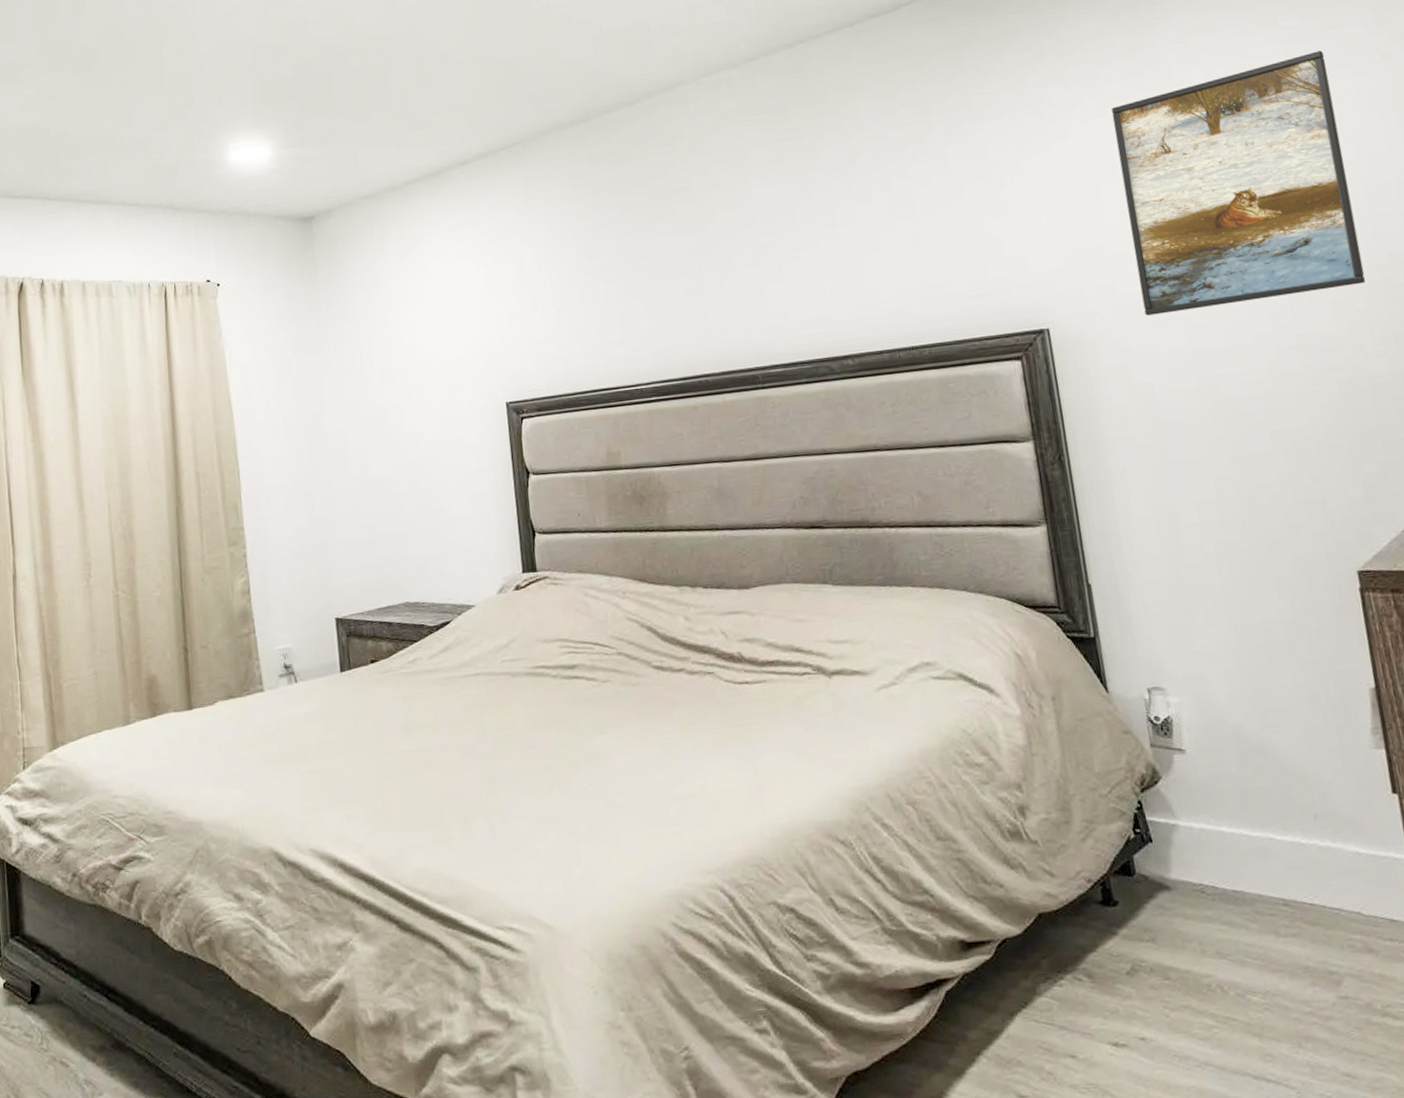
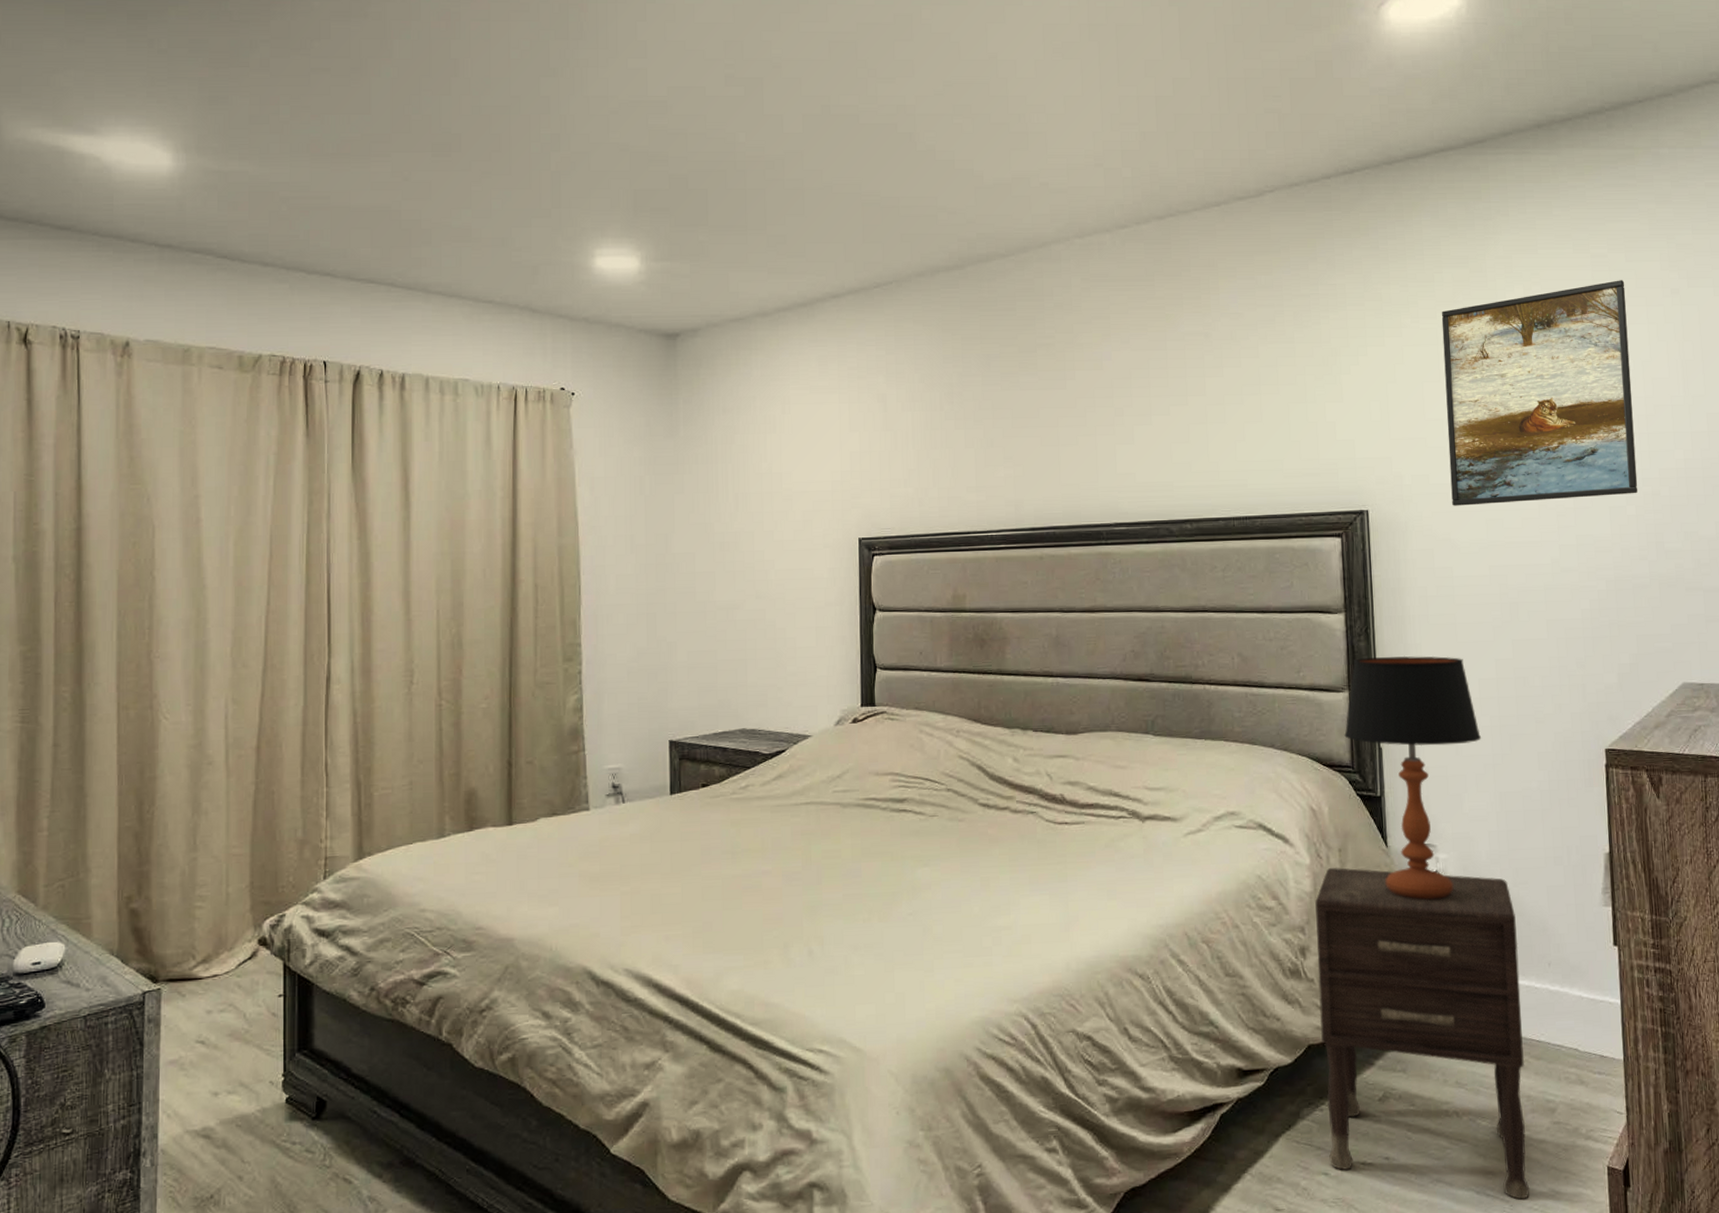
nightstand: none [1030,717,1320,1086] -> present [1315,867,1530,1200]
table lamp: none [1046,480,1207,750] -> present [1344,655,1482,900]

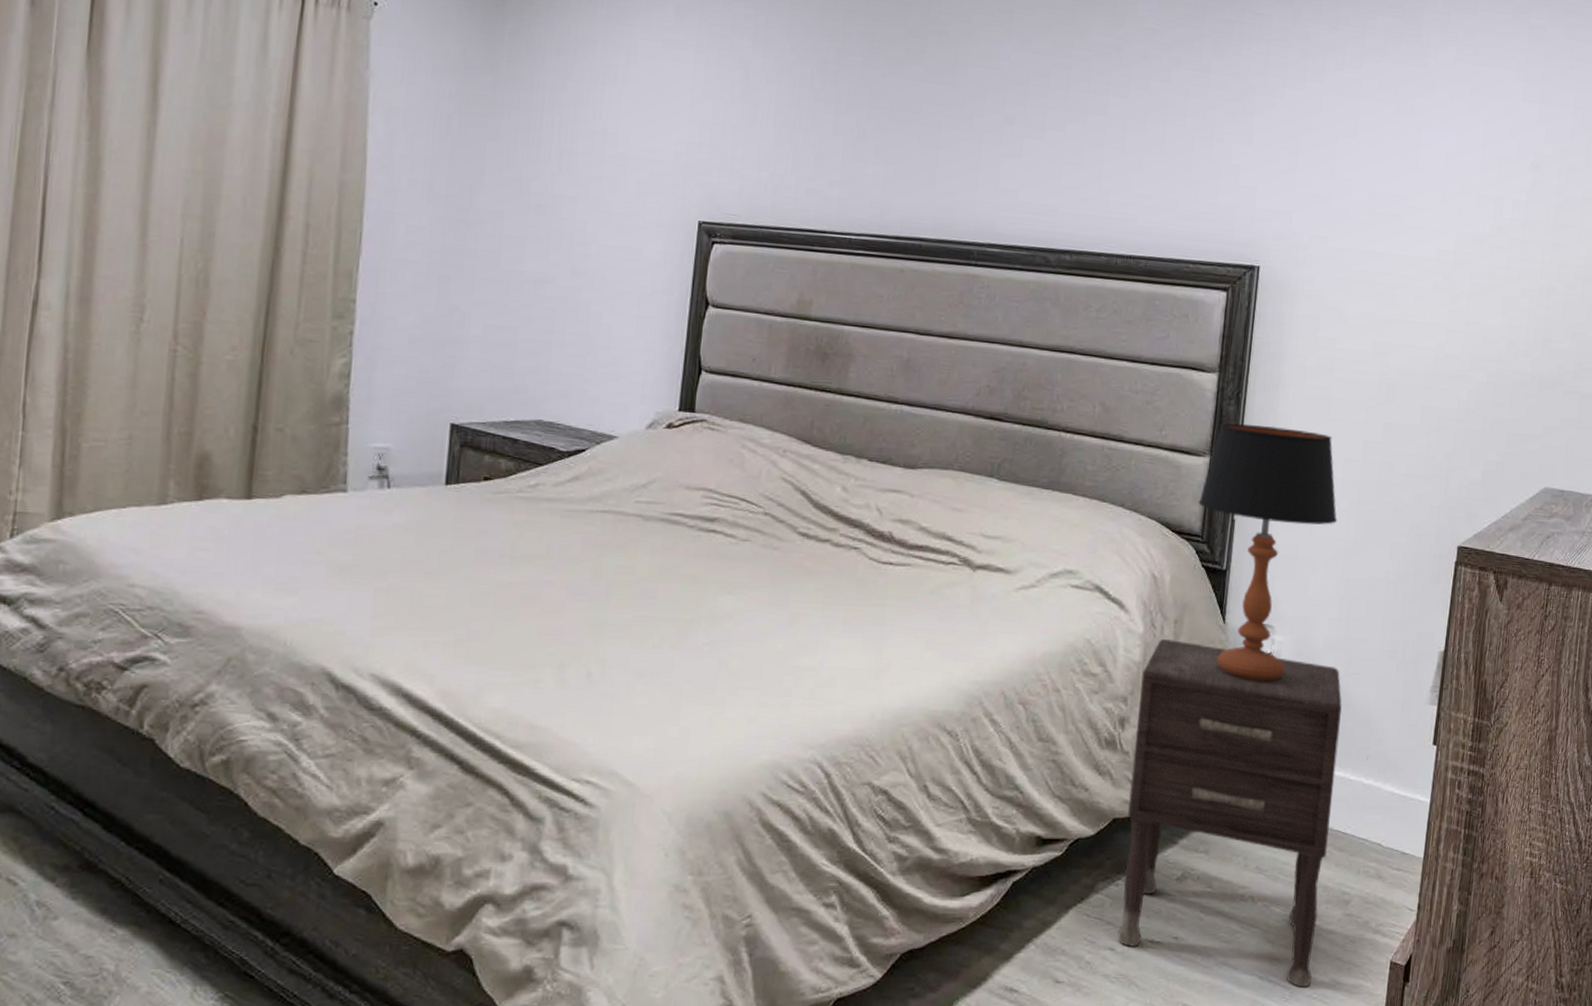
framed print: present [1441,280,1638,506] -> none [1347,56,1559,287]

